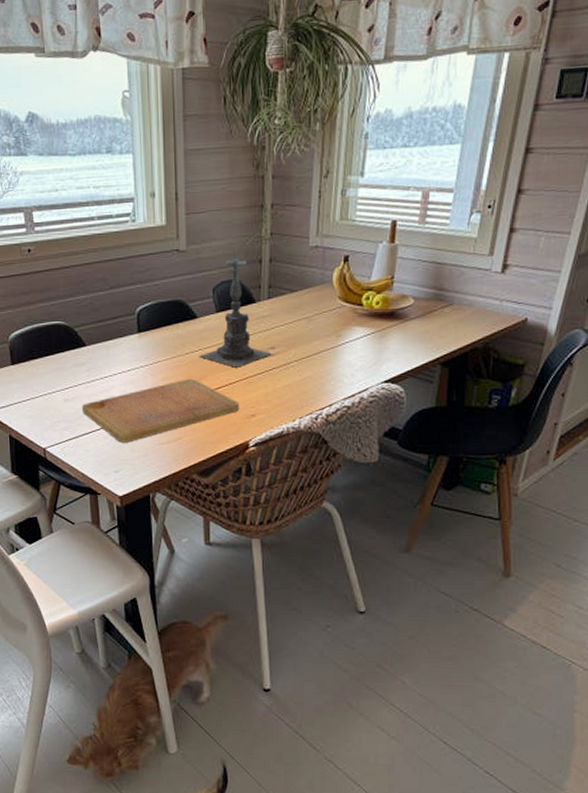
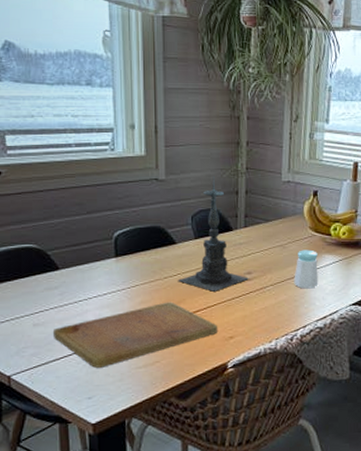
salt shaker: none [320,322,347,365] -> present [294,249,319,289]

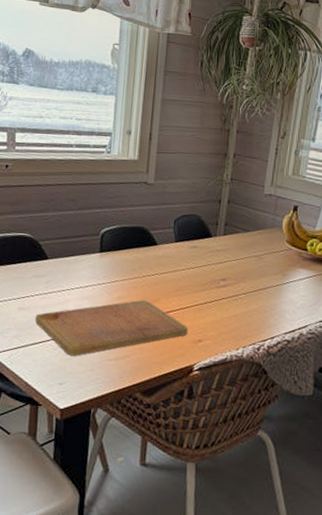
candle holder: present [177,176,249,292] -> none [154,184,223,294]
salt shaker: present [294,249,319,289] -> none [266,262,292,301]

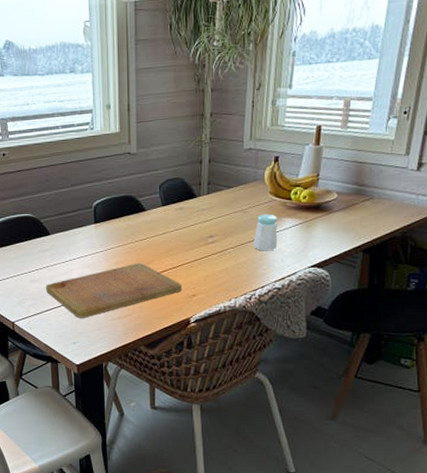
salt shaker: none [266,262,292,301] -> present [253,214,278,251]

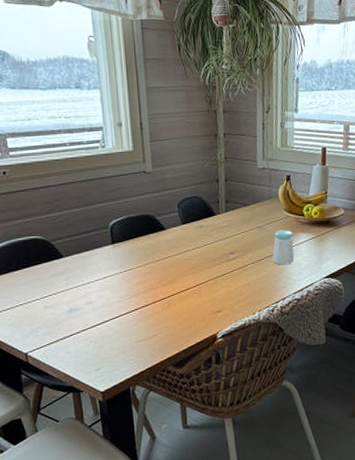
cutting board: present [45,262,182,318] -> none [61,282,207,343]

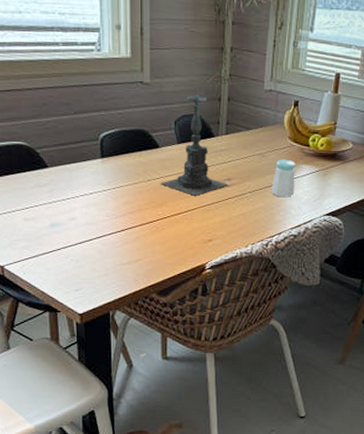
candle holder: none [168,166,232,271] -> present [160,81,228,196]

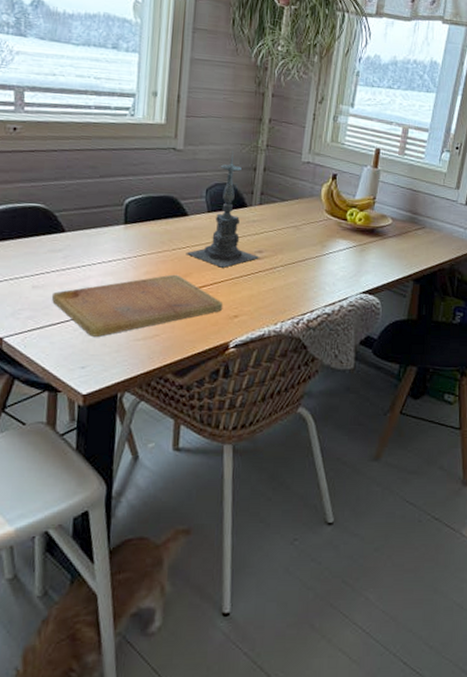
cutting board: none [42,203,198,263] -> present [51,274,223,337]
salt shaker: present [271,159,295,198] -> none [305,232,332,273]

